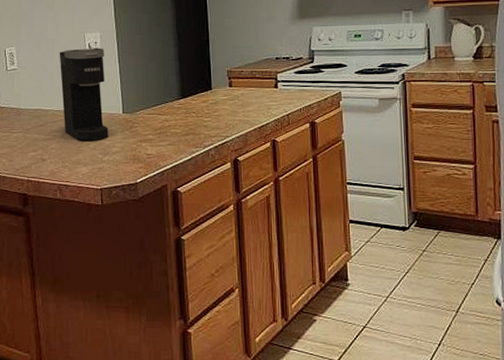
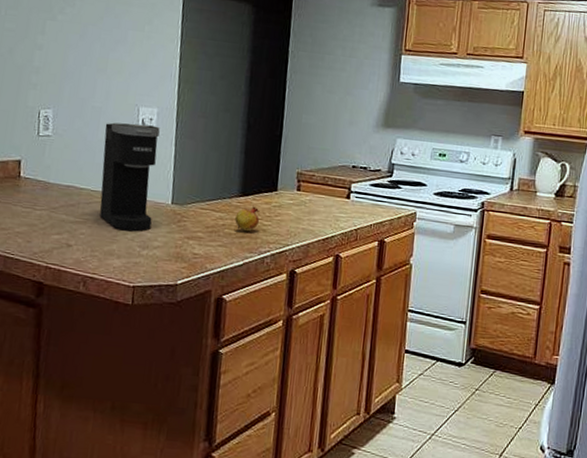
fruit: none [179,105,199,131] -> present [234,205,260,232]

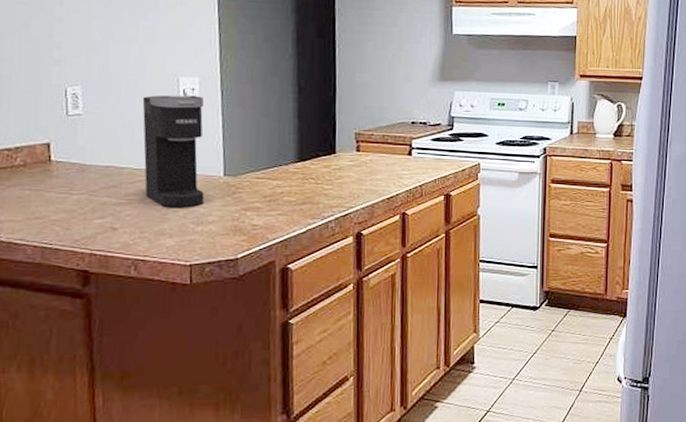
fruit: present [234,205,260,232] -> none [293,170,319,199]

